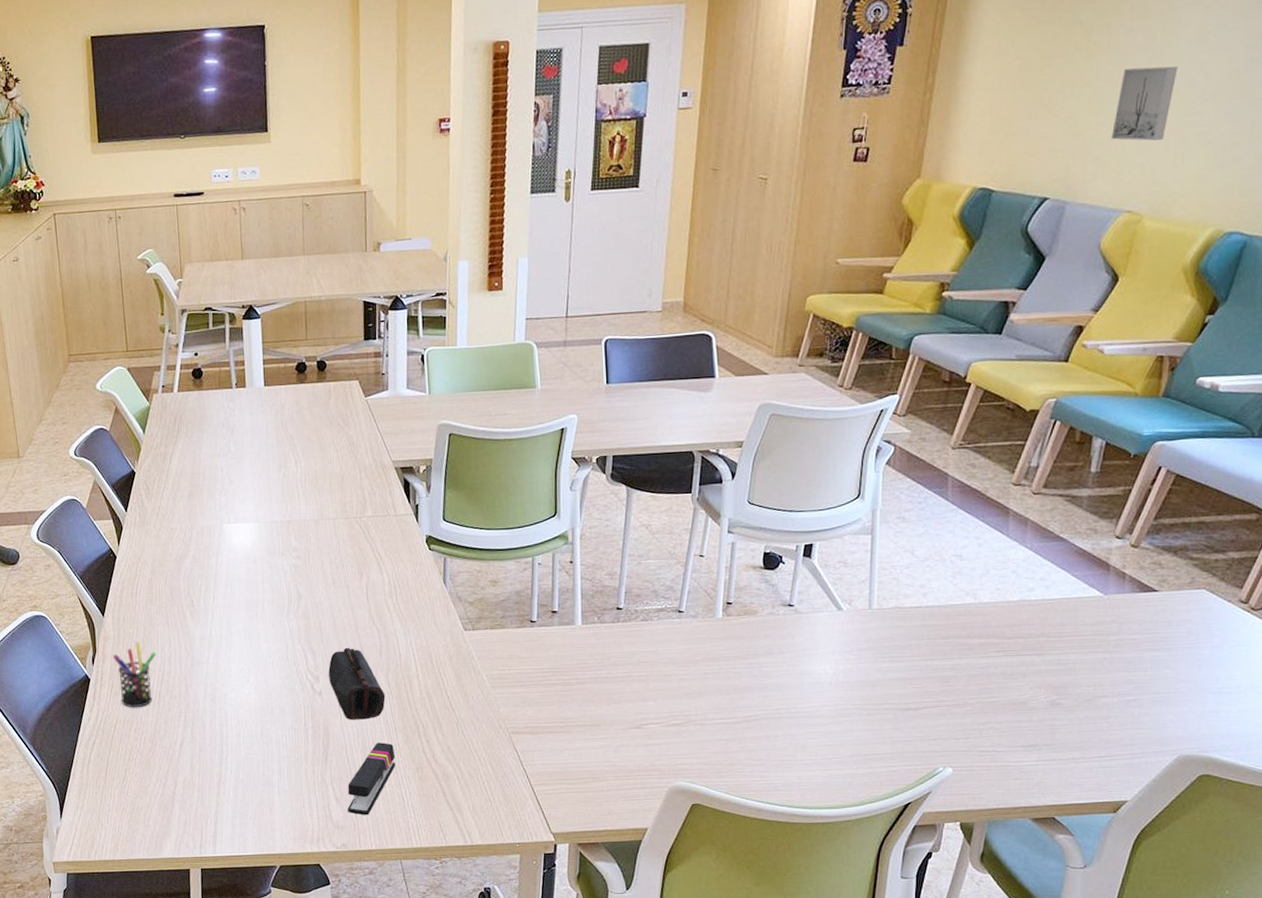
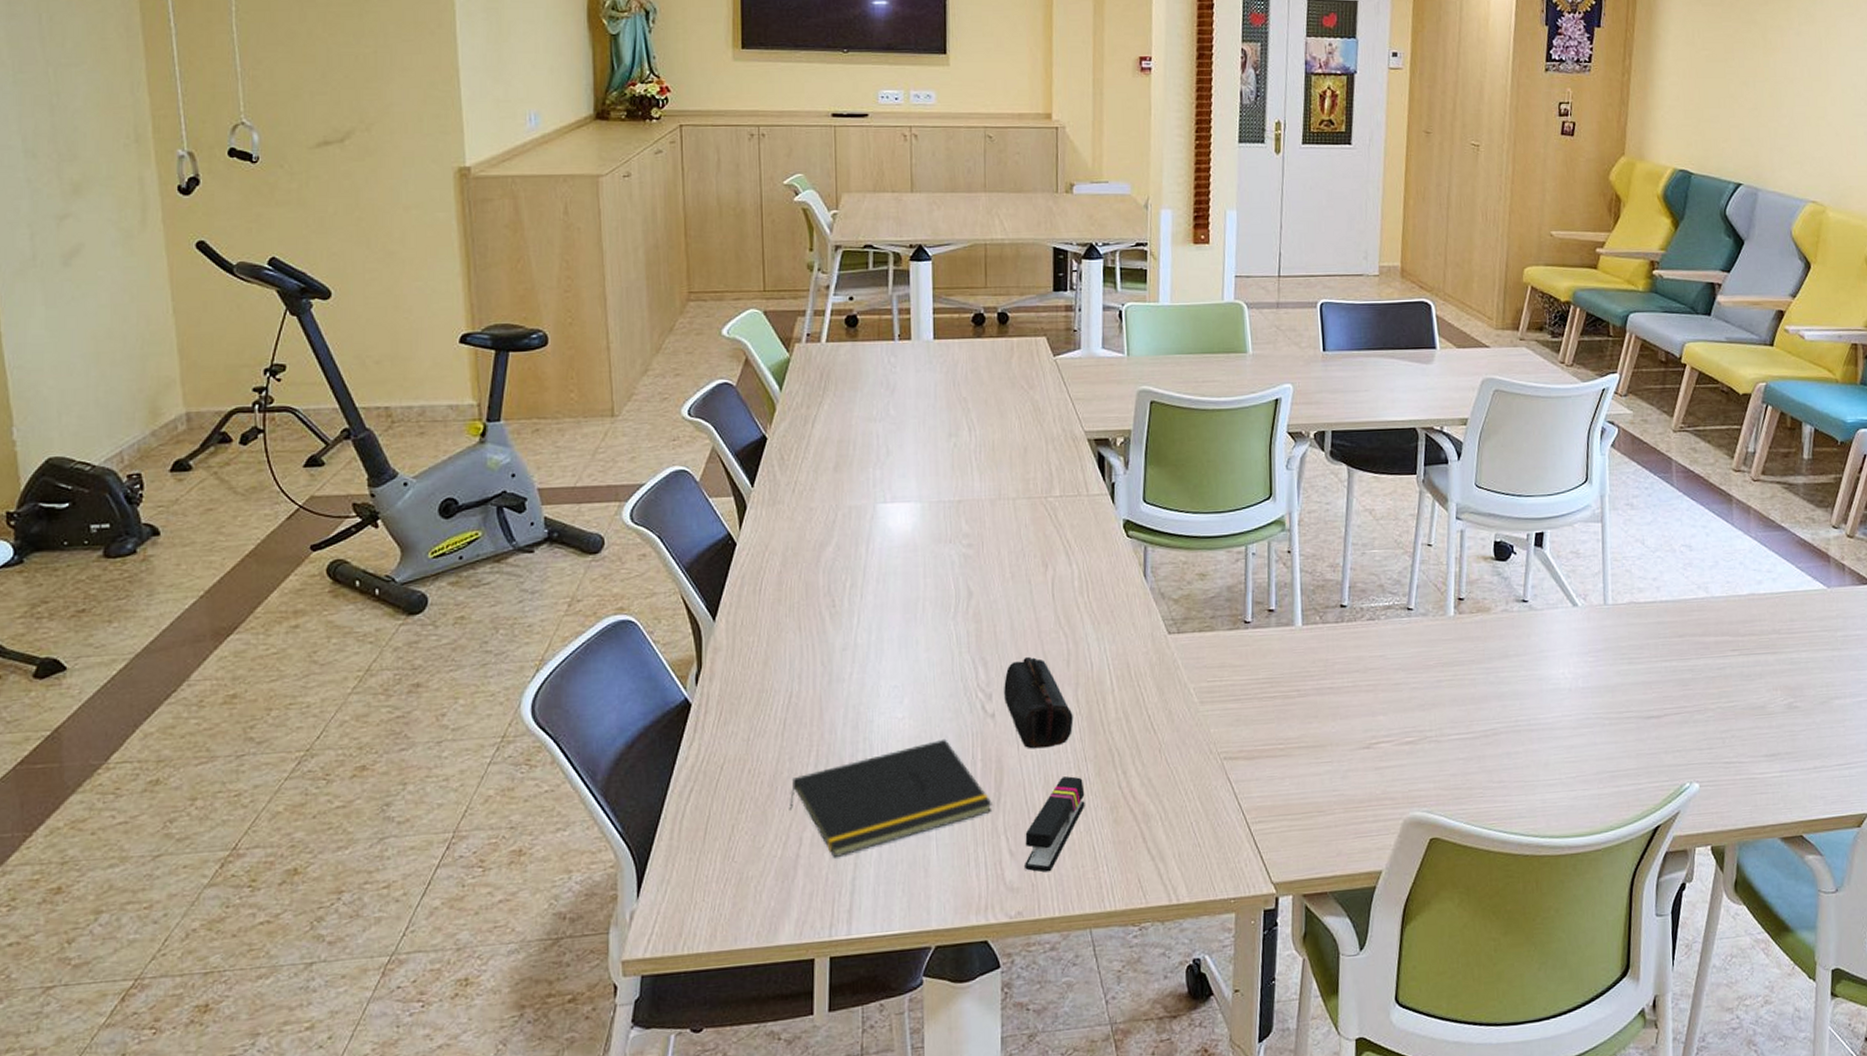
pen holder: present [113,641,156,707] -> none [724,653,782,741]
notepad: none [166,710,321,796] -> present [789,738,992,857]
wall art: present [1111,66,1178,141] -> none [1791,68,1843,137]

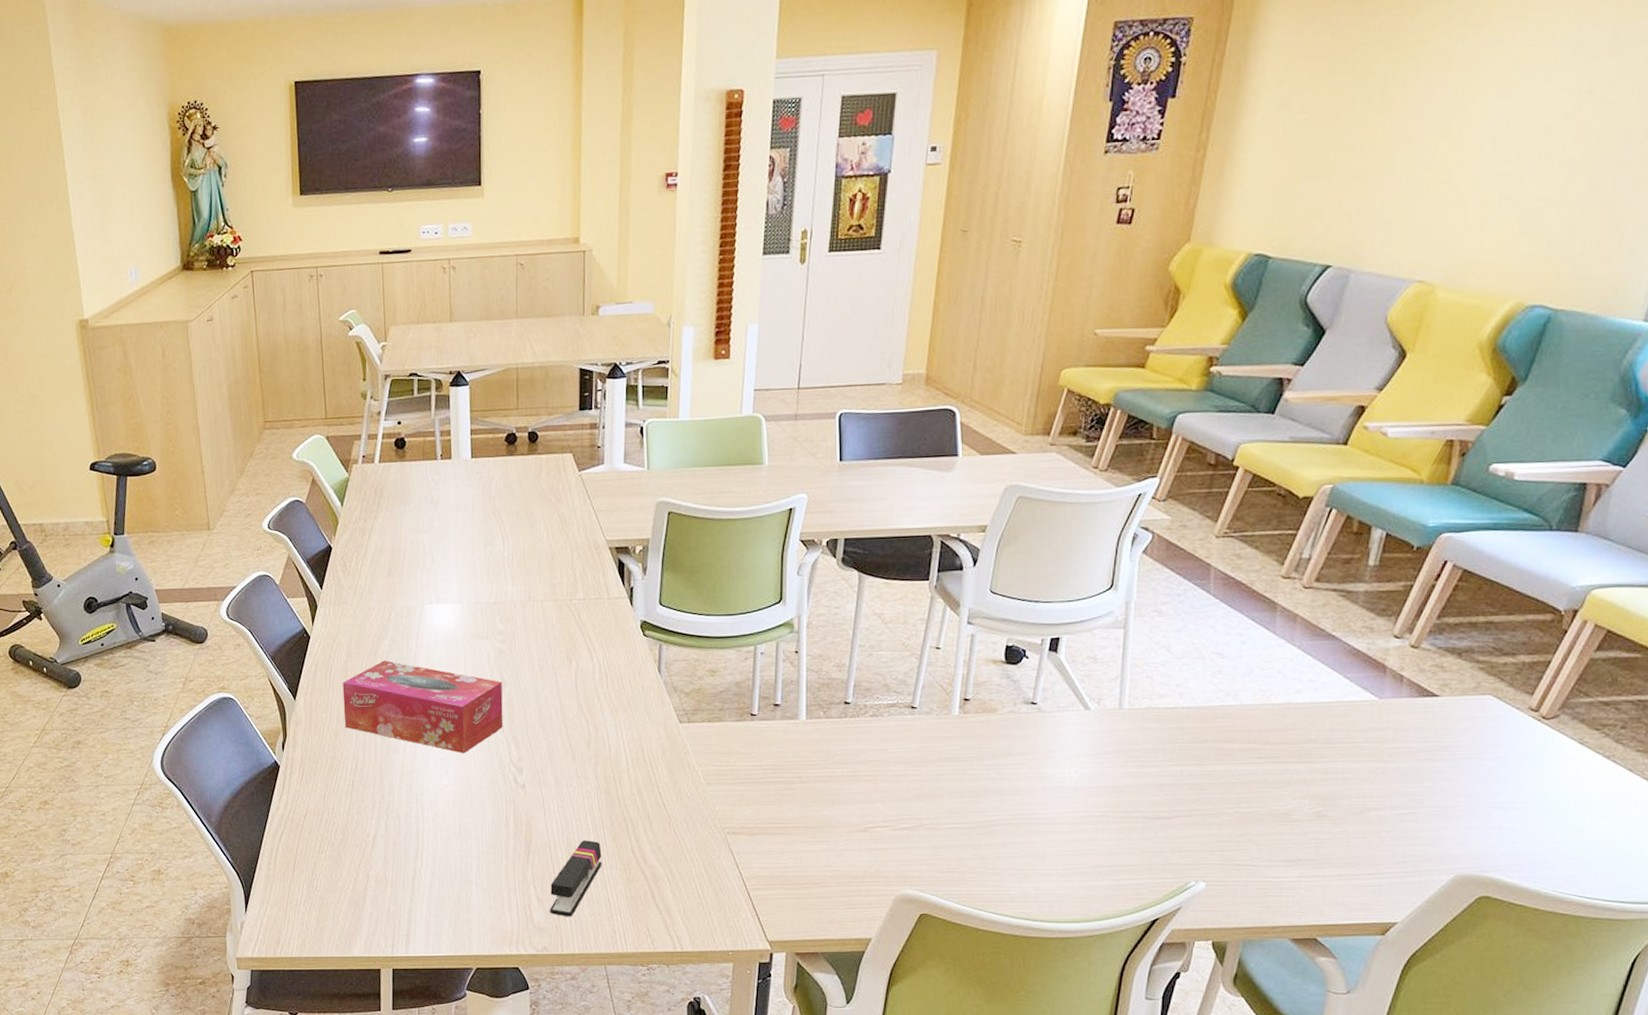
tissue box: none [775,570,970,680] -> present [342,660,504,754]
notepad: present [789,738,992,857] -> none [358,803,523,892]
pencil case: present [1004,656,1074,749] -> none [533,738,593,816]

